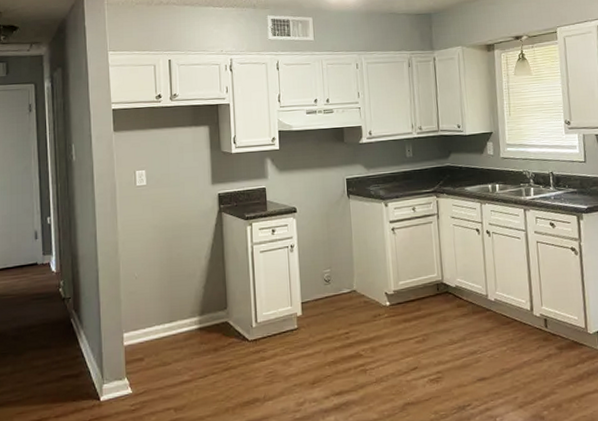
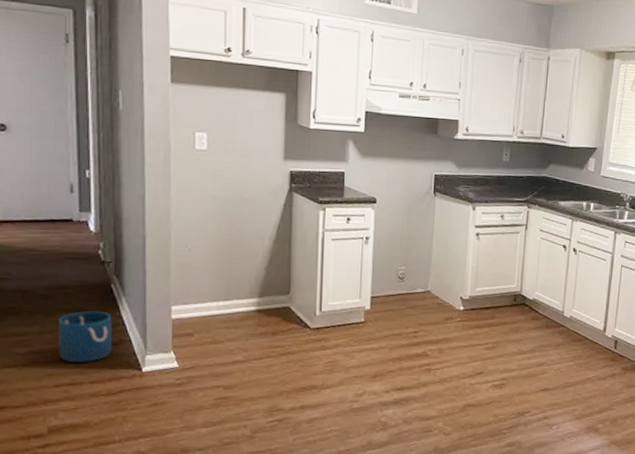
bucket: none [28,346,73,398] -> present [58,311,112,362]

